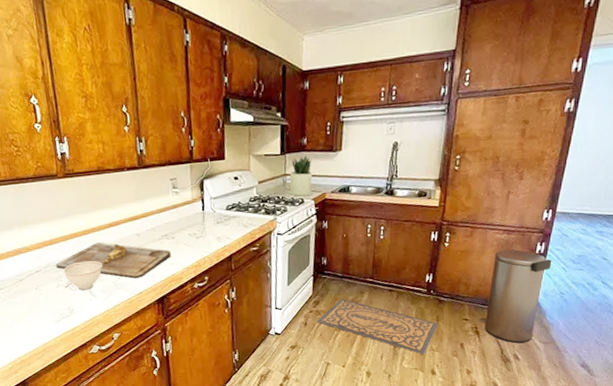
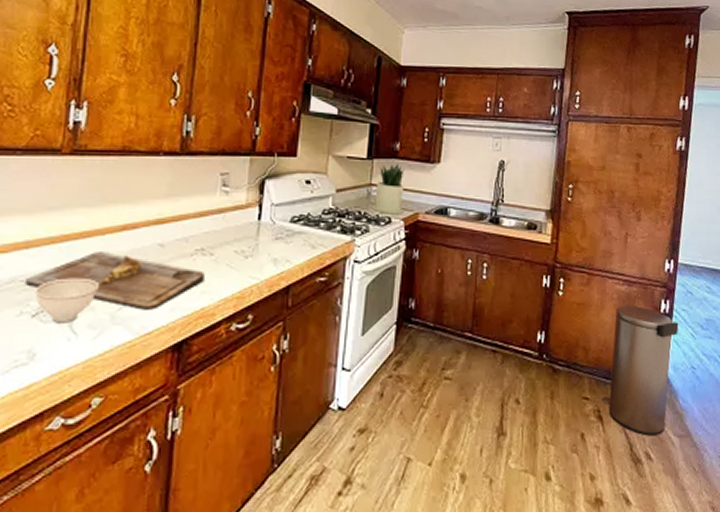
doormat: present [317,298,439,355] -> none [398,359,554,450]

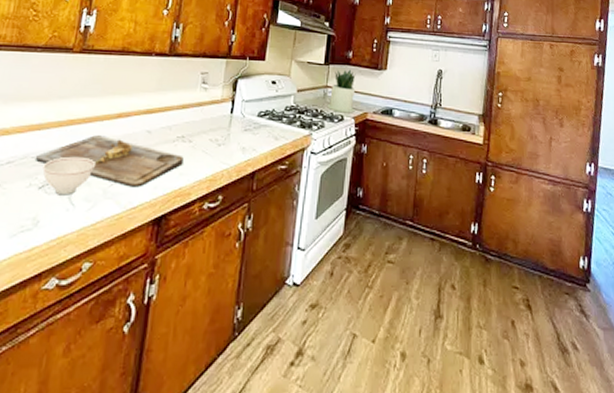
pedal bin: present [602,305,679,436] -> none [530,203,601,327]

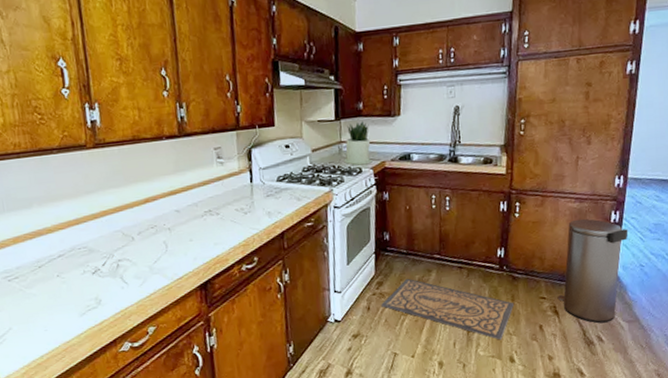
cutting board: present [35,135,184,187] -> none [81,220,215,262]
bowl: present [42,156,97,196] -> none [90,241,138,277]
doormat: none [346,243,486,333] -> present [381,278,515,340]
pedal bin: none [530,203,601,327] -> present [557,219,628,324]

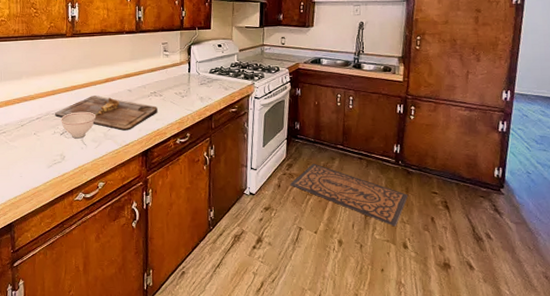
cutting board: none [81,220,215,262] -> present [54,96,158,131]
bowl: none [90,241,138,277] -> present [61,111,97,139]
planter: present [343,121,373,166] -> none [265,29,289,65]
pedal bin: present [557,219,628,324] -> none [448,125,516,222]

